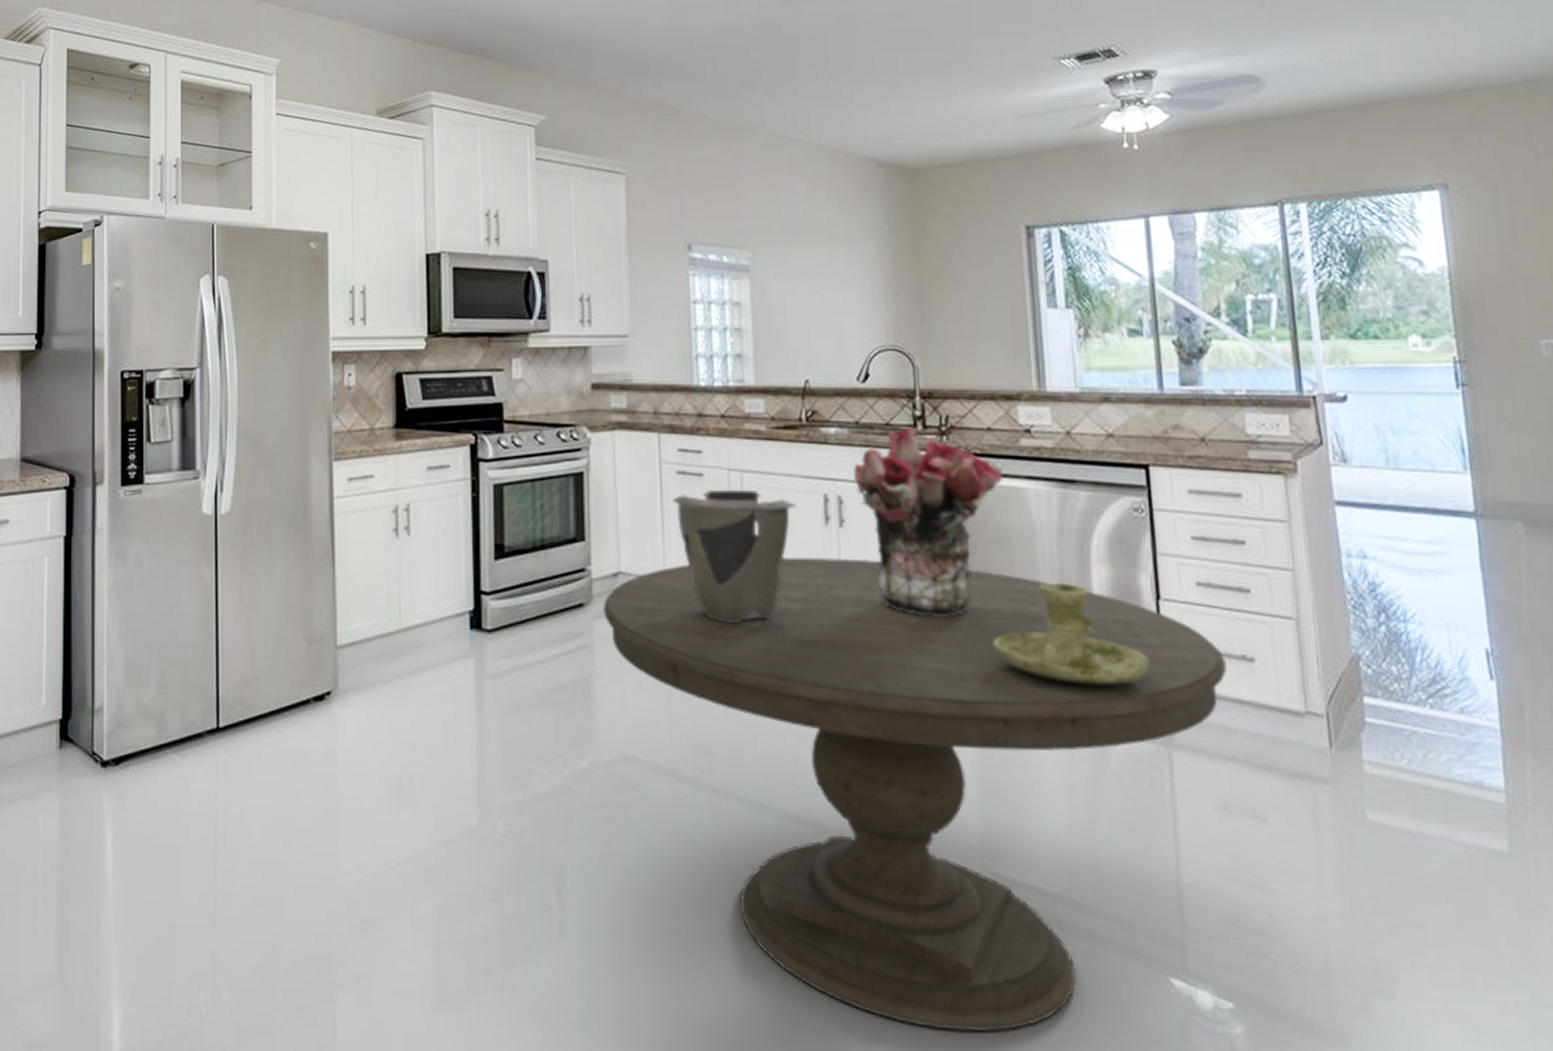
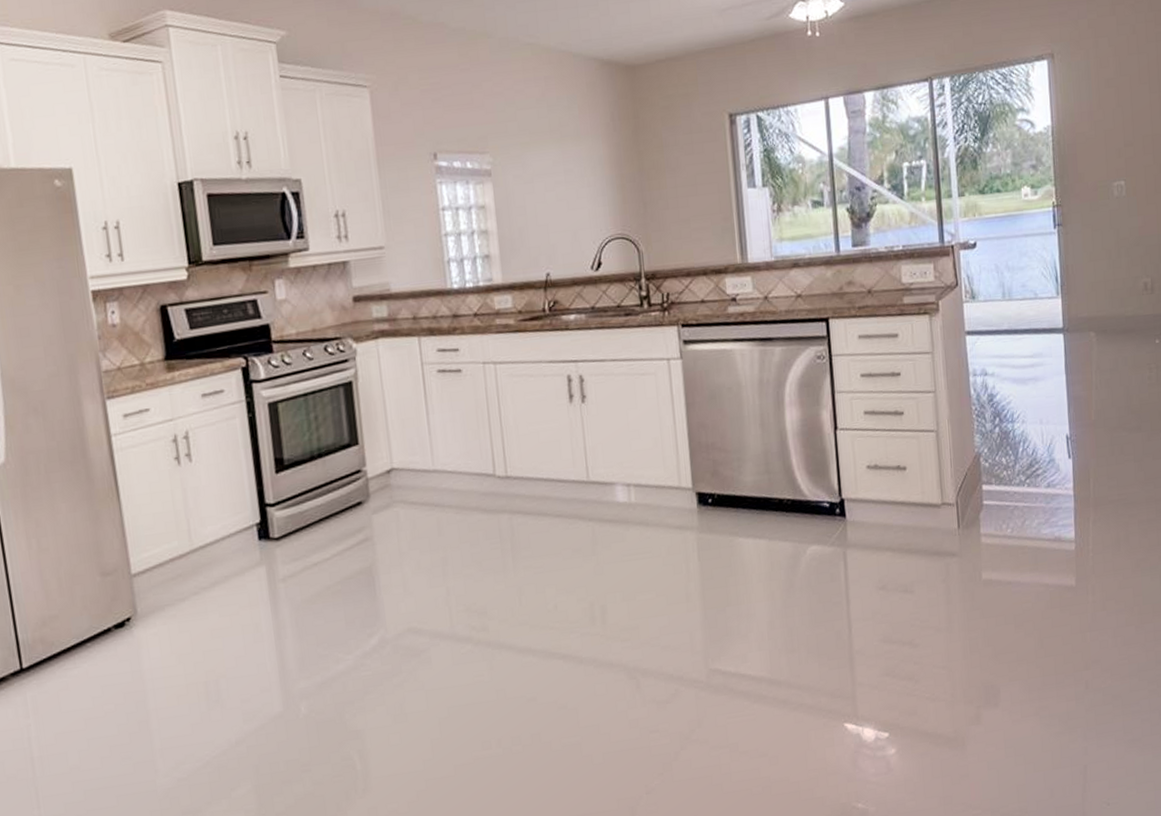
dining table: present [602,557,1227,1033] -> none [379,425,886,800]
decorative bowl: present [672,489,797,624] -> none [435,379,545,500]
bouquet: present [853,427,1003,617] -> none [591,306,715,471]
candle holder: present [993,582,1150,685] -> none [709,426,830,508]

